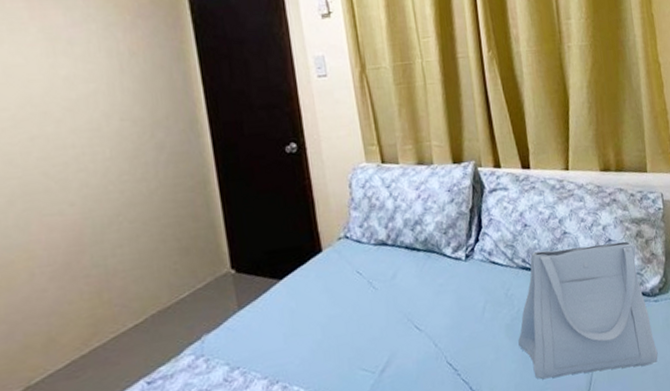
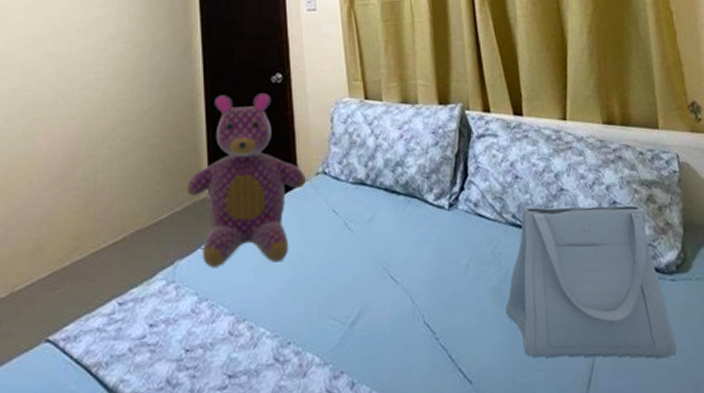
teddy bear: none [205,162,329,338] -> present [186,92,306,268]

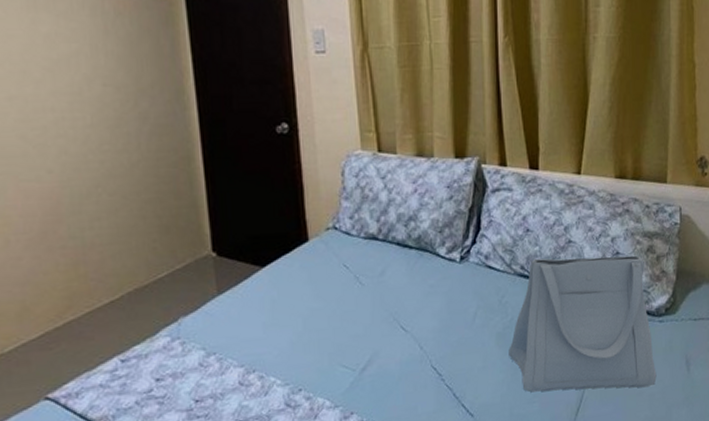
teddy bear: present [186,92,306,268] -> none [186,143,315,323]

